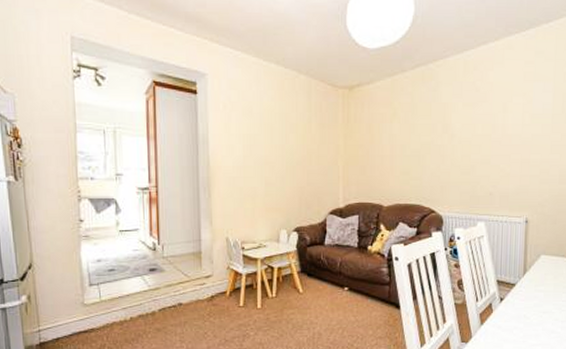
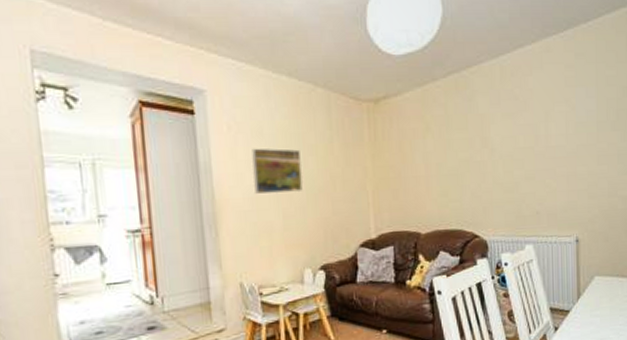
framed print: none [242,124,283,164] -> present [252,148,303,194]

